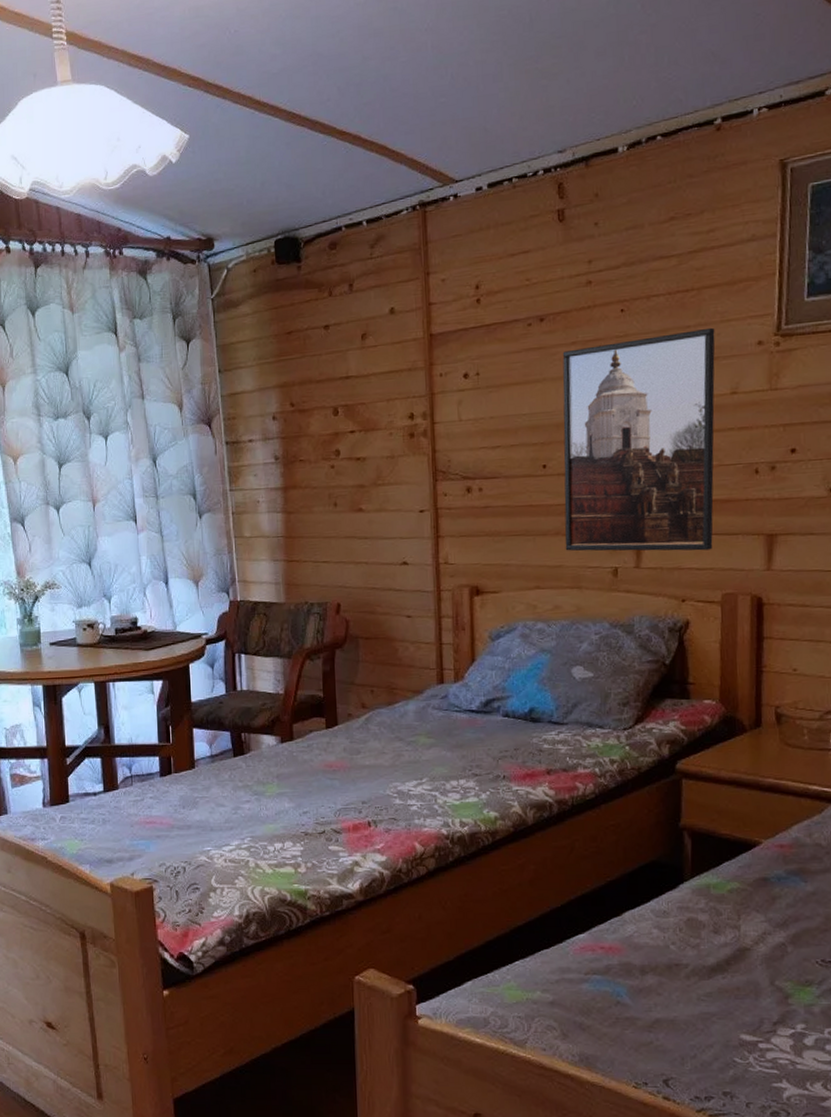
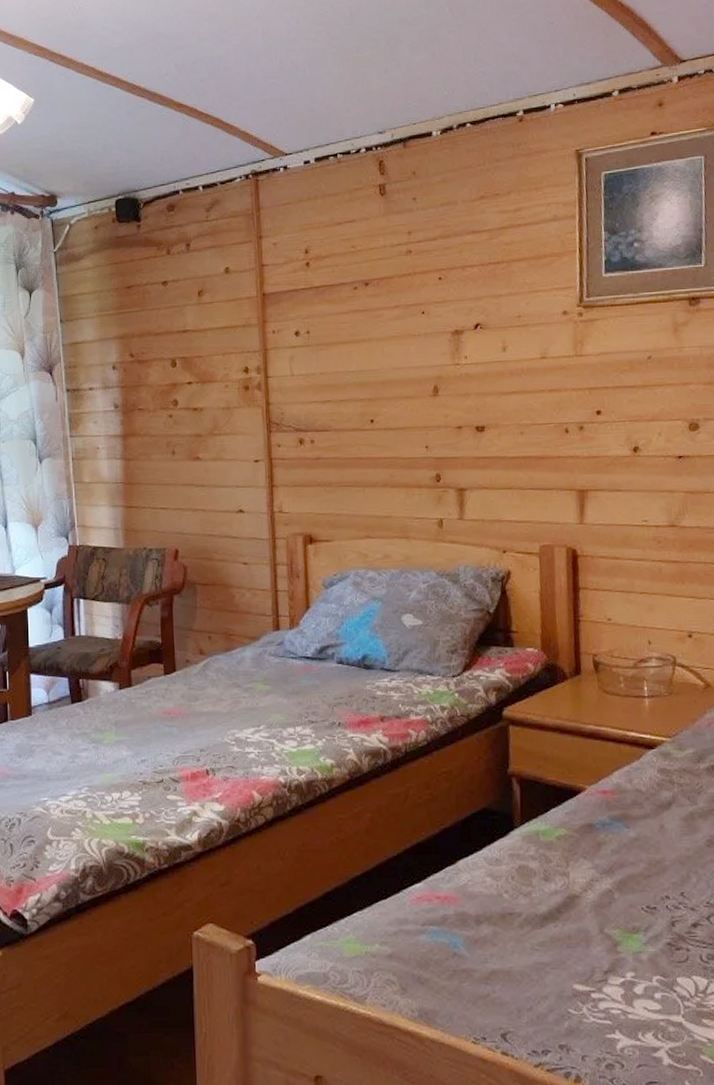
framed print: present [562,327,715,552] -> none [386,297,530,505]

